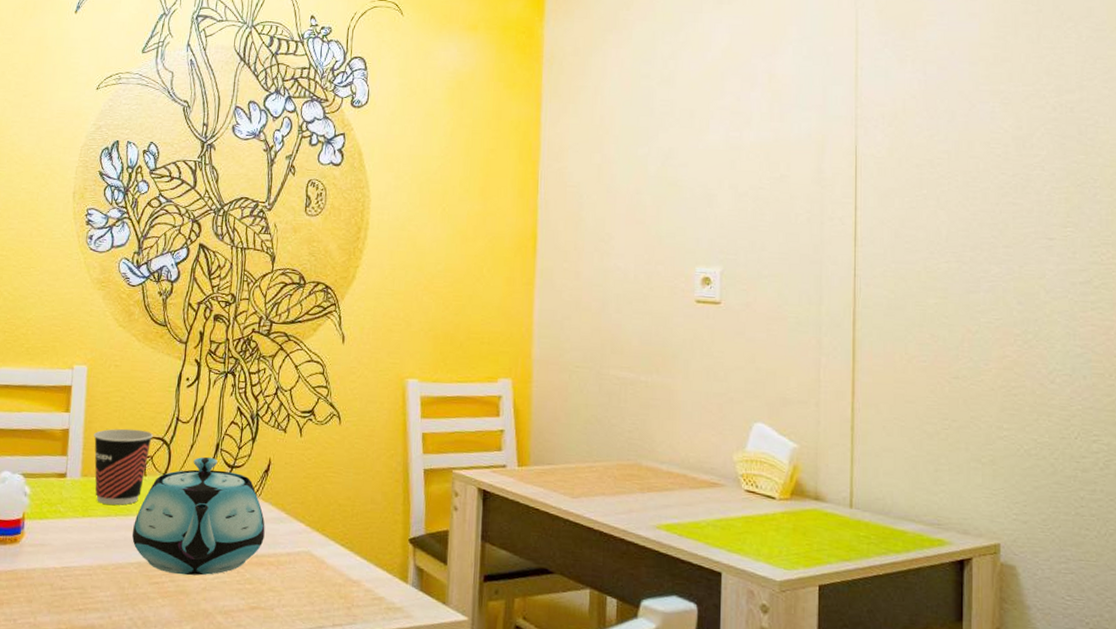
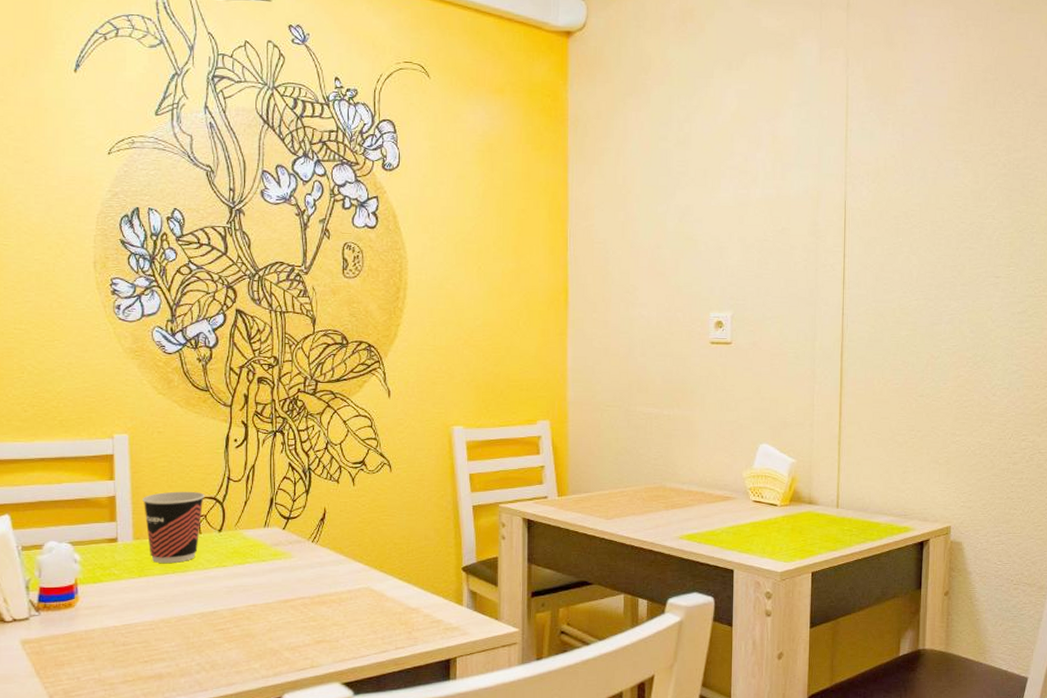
teapot: present [131,456,265,576] -> none [192,511,325,620]

